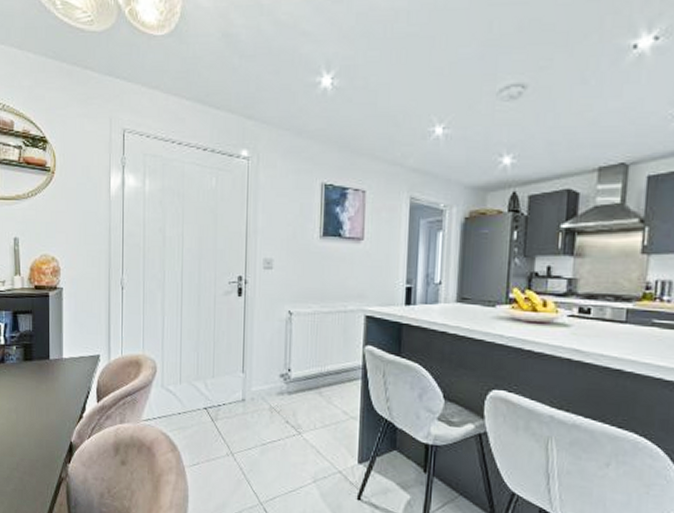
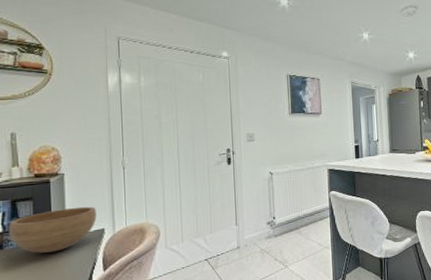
bowl: none [10,327,93,373] -> present [8,206,97,253]

